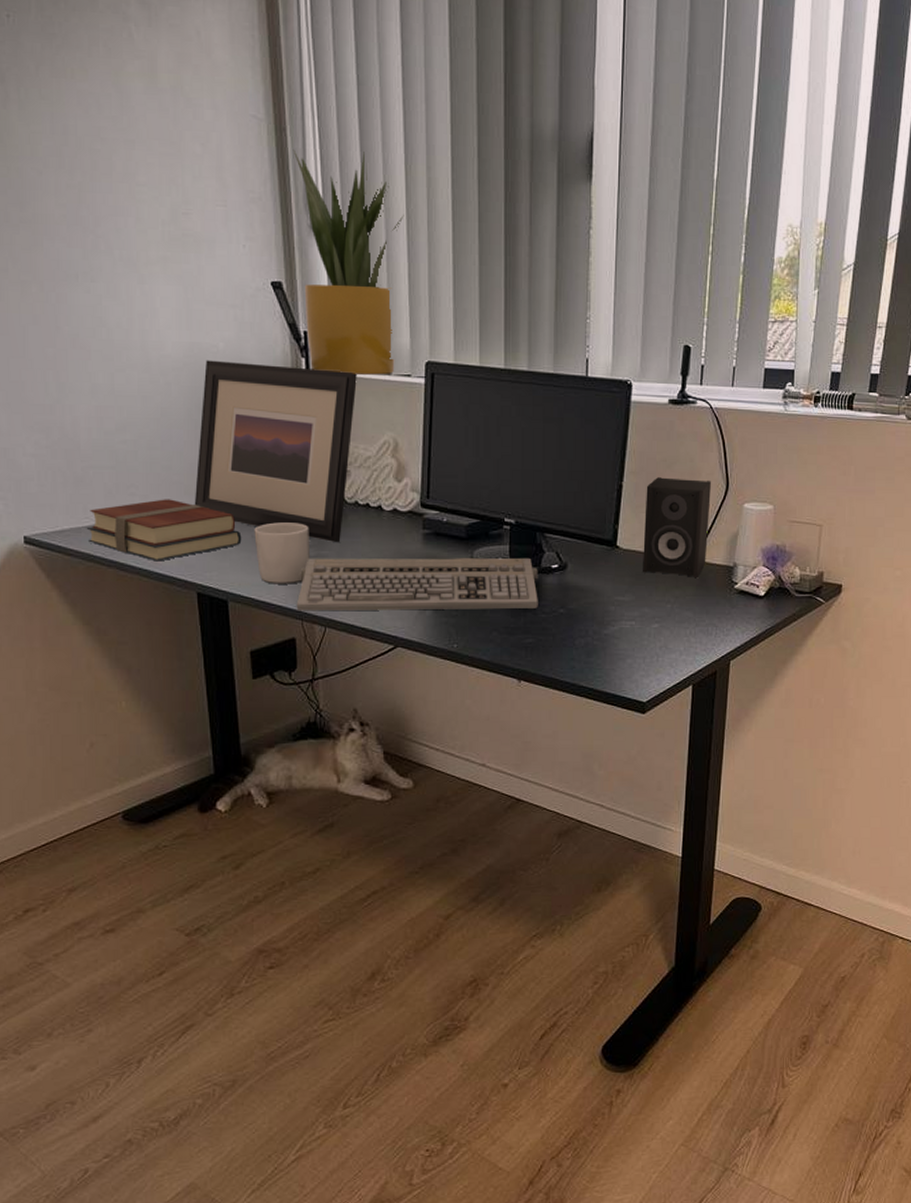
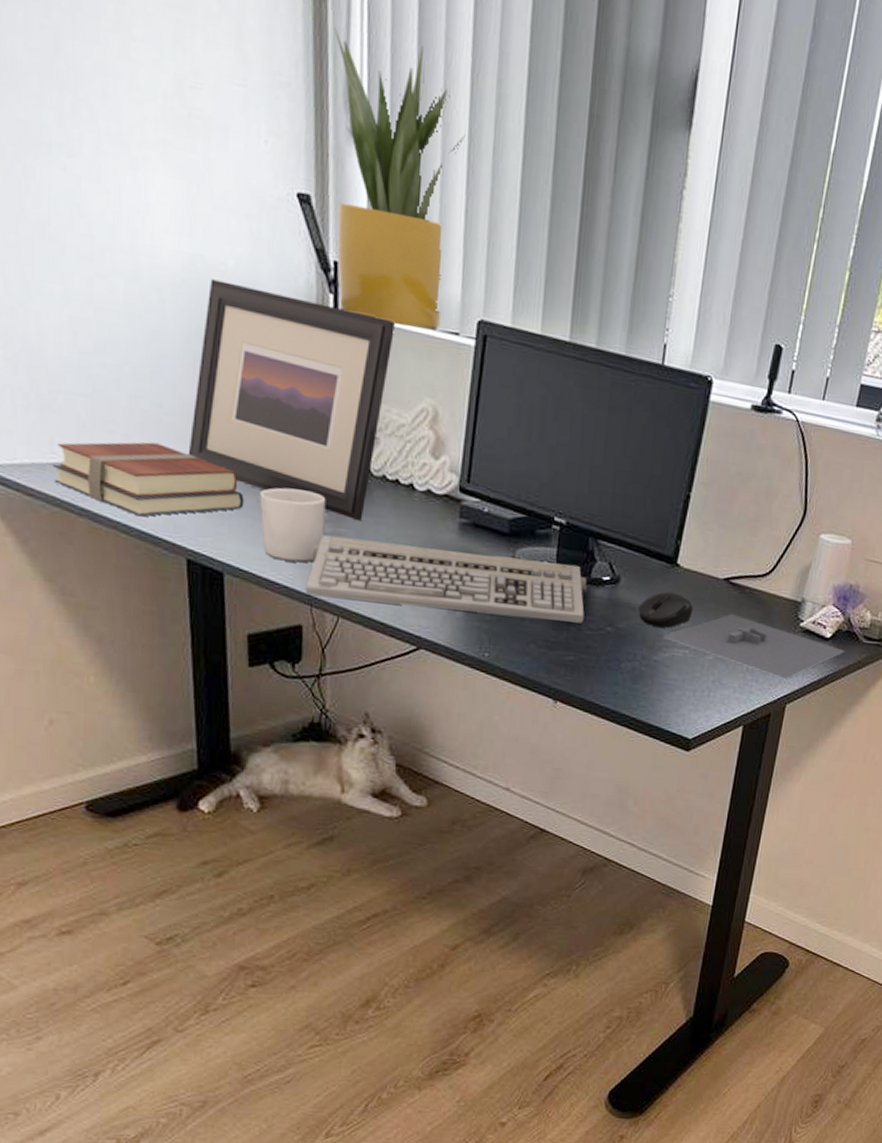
computer mouse: none [586,571,635,604] -> present [638,591,693,628]
mousepad: none [611,585,779,638] -> present [663,614,845,679]
speaker: present [643,477,711,577] -> none [703,492,788,610]

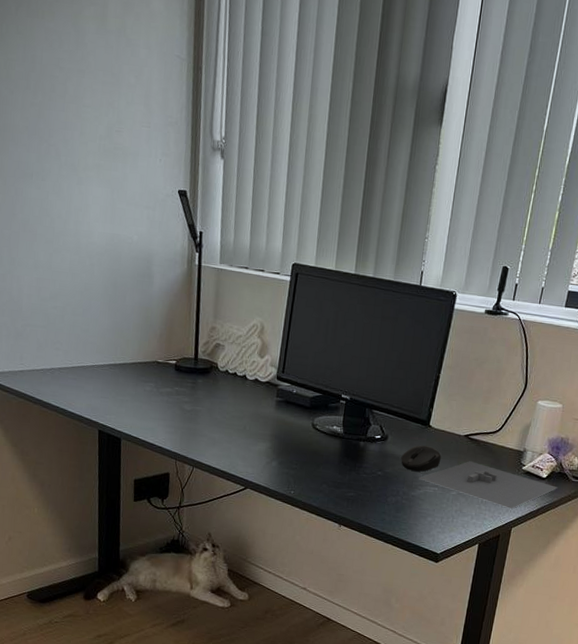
books: present [52,441,244,517] -> none [20,354,137,403]
picture frame: present [188,279,395,522] -> none [103,249,238,402]
mug: present [259,487,326,563] -> none [146,381,189,431]
computer keyboard: present [305,534,587,623] -> none [172,411,364,469]
planter: present [334,27,466,330] -> none [201,85,288,272]

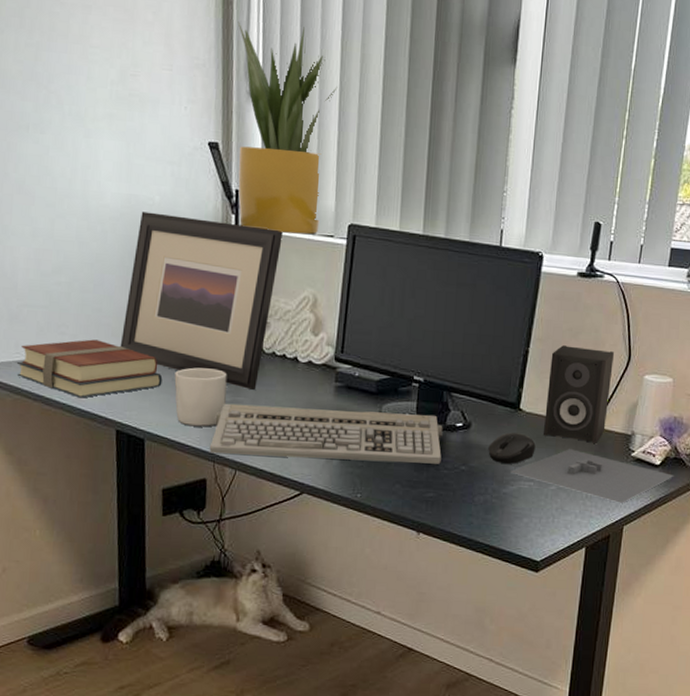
books: none [20,354,137,403] -> present [16,339,163,398]
picture frame: none [103,249,238,402] -> present [120,211,283,391]
mug: none [146,381,189,431] -> present [174,367,227,427]
computer keyboard: none [172,411,364,469] -> present [209,403,443,464]
planter: none [201,85,288,272] -> present [237,21,338,235]
speaker: none [448,373,513,457] -> present [544,345,614,443]

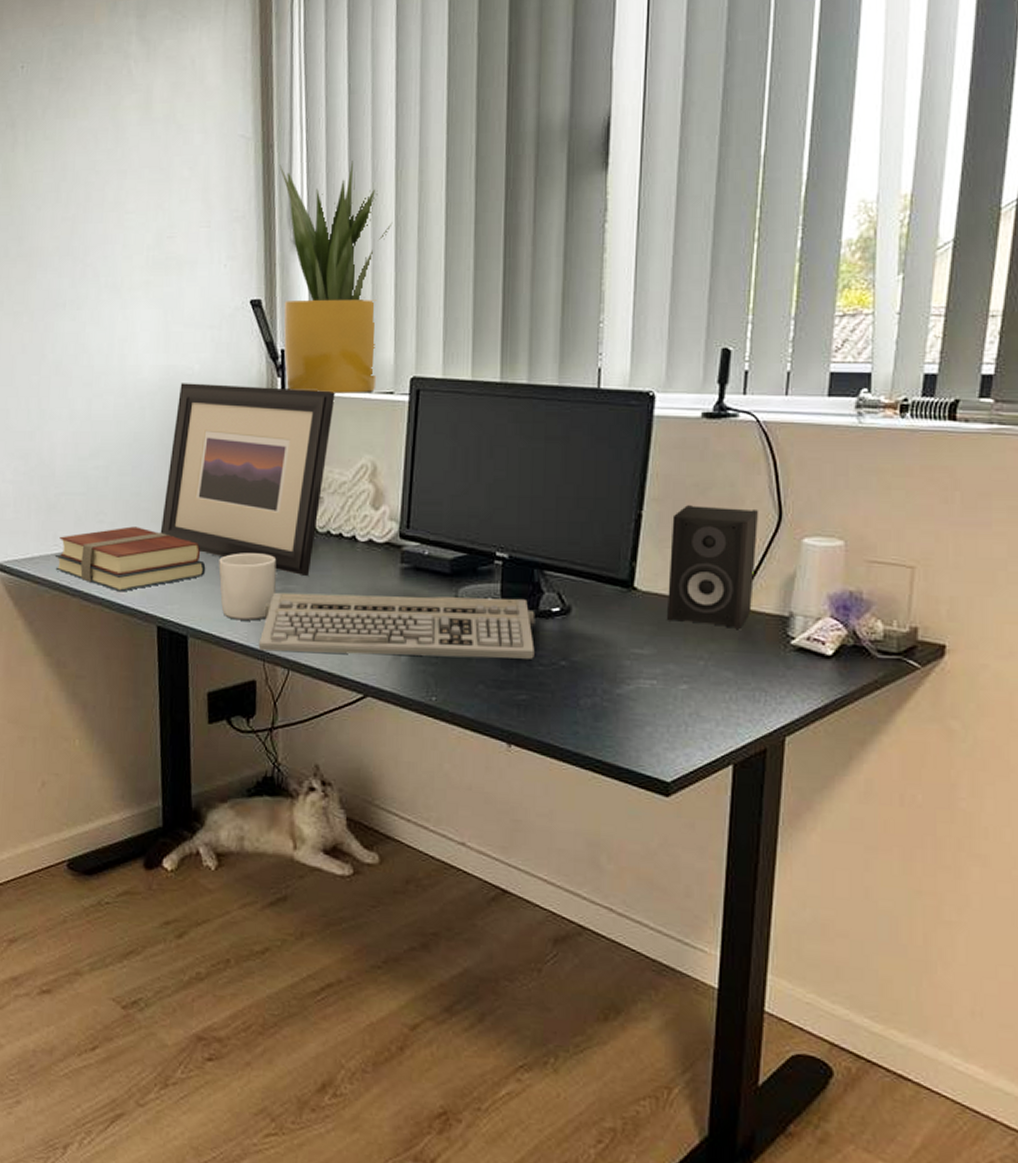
computer mouse: present [488,432,536,464] -> none [594,618,657,658]
mousepad: present [510,449,674,503] -> none [625,637,855,707]

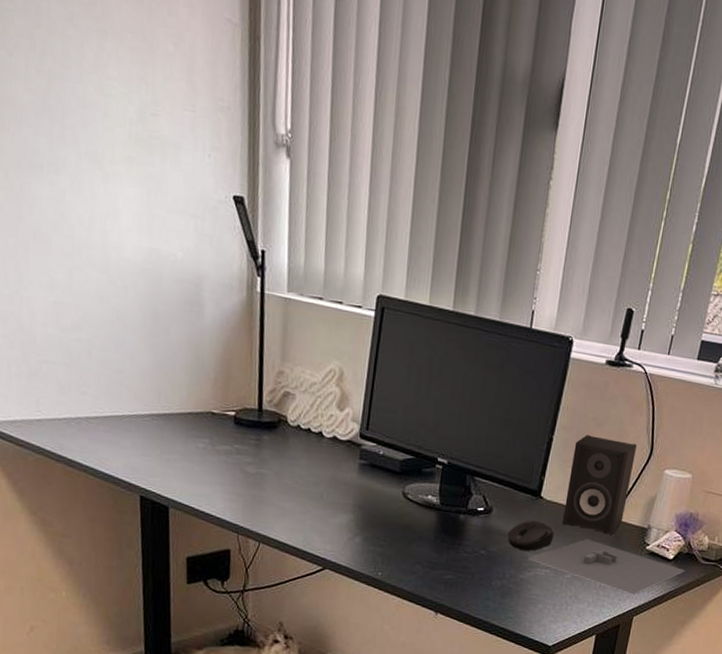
books: present [54,526,206,592] -> none [37,401,187,462]
picture frame: present [160,383,335,577] -> none [143,268,310,464]
mug: present [219,553,277,621] -> none [198,436,252,498]
computer keyboard: present [258,592,535,659] -> none [233,474,465,547]
planter: present [279,161,393,395] -> none [264,60,370,304]
computer mouse: none [594,618,657,658] -> present [507,519,554,551]
mousepad: none [625,637,855,707] -> present [528,539,686,595]

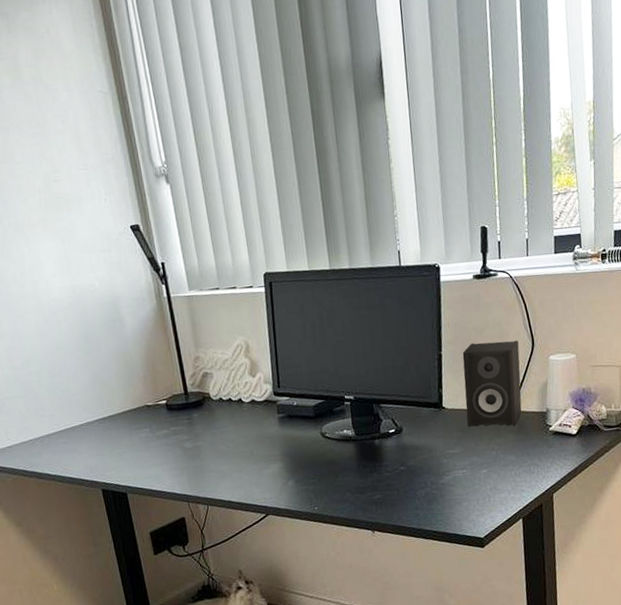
computer mouse: present [507,519,554,551] -> none [421,428,463,458]
mousepad: present [528,539,686,595] -> none [444,434,591,474]

